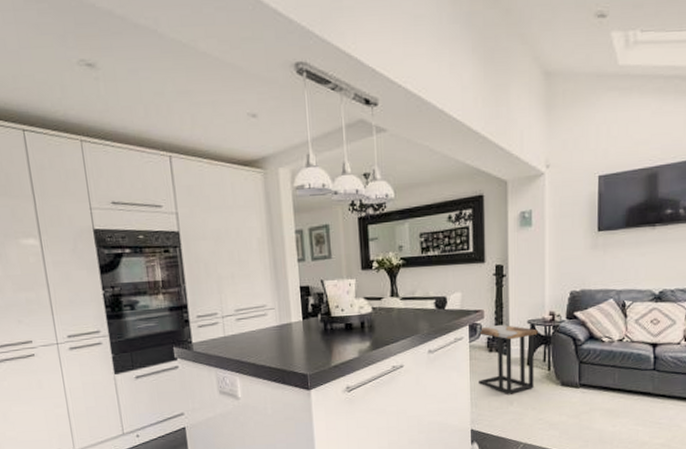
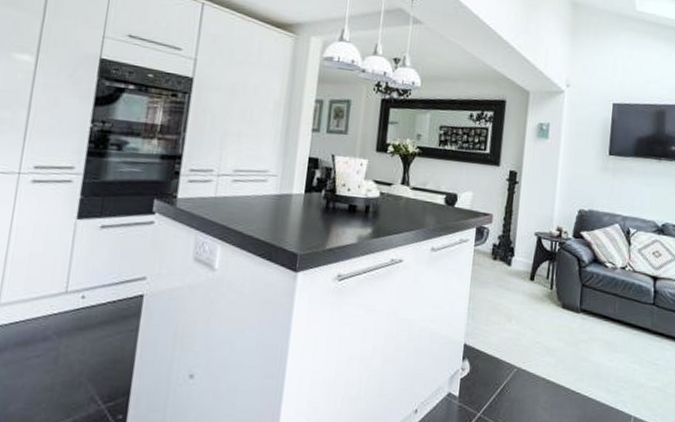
side table: present [478,324,538,394] -> none [478,232,544,310]

